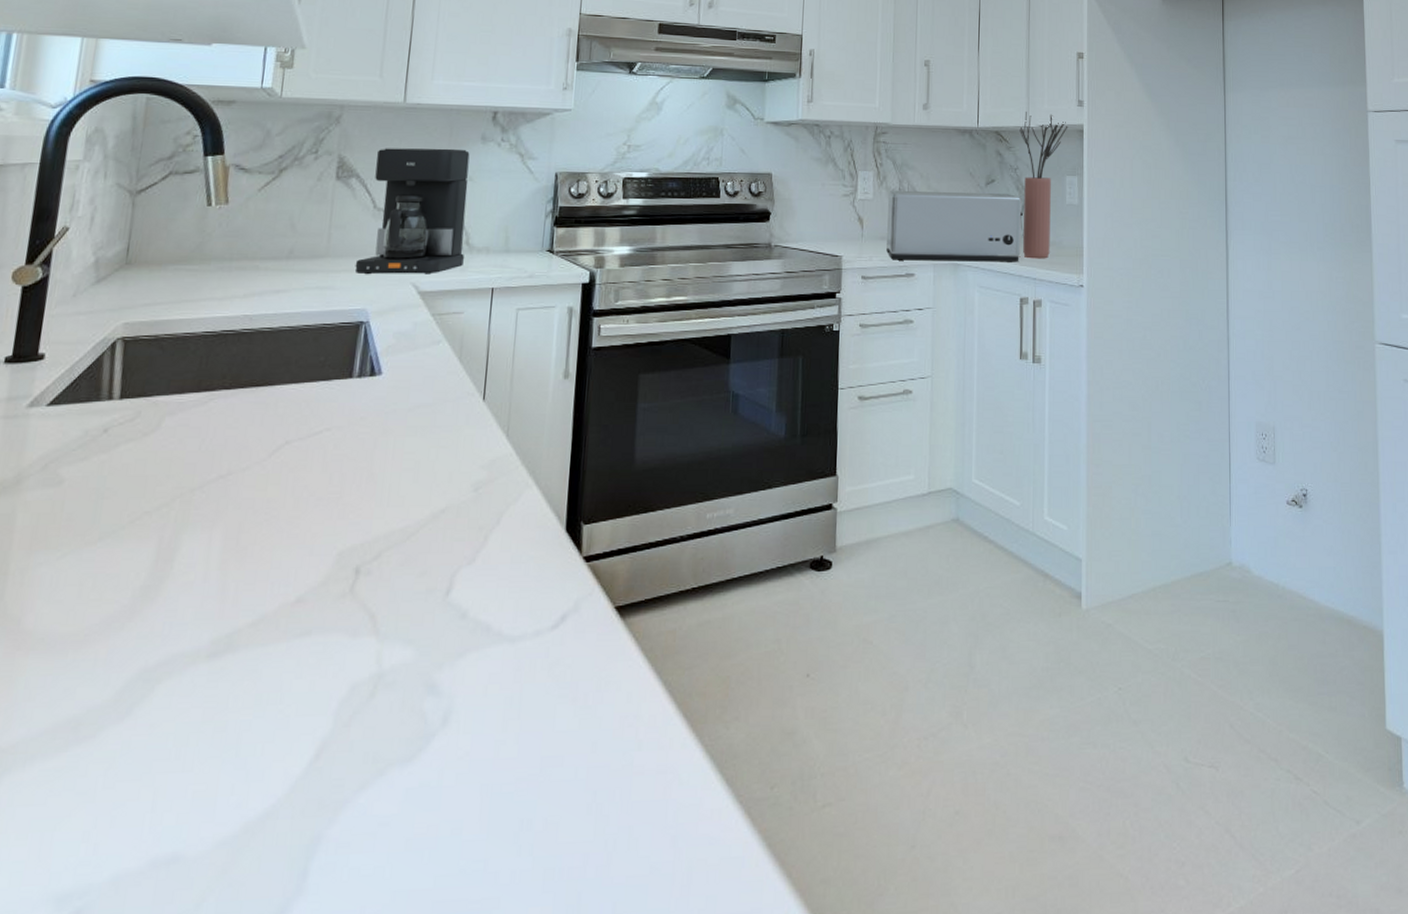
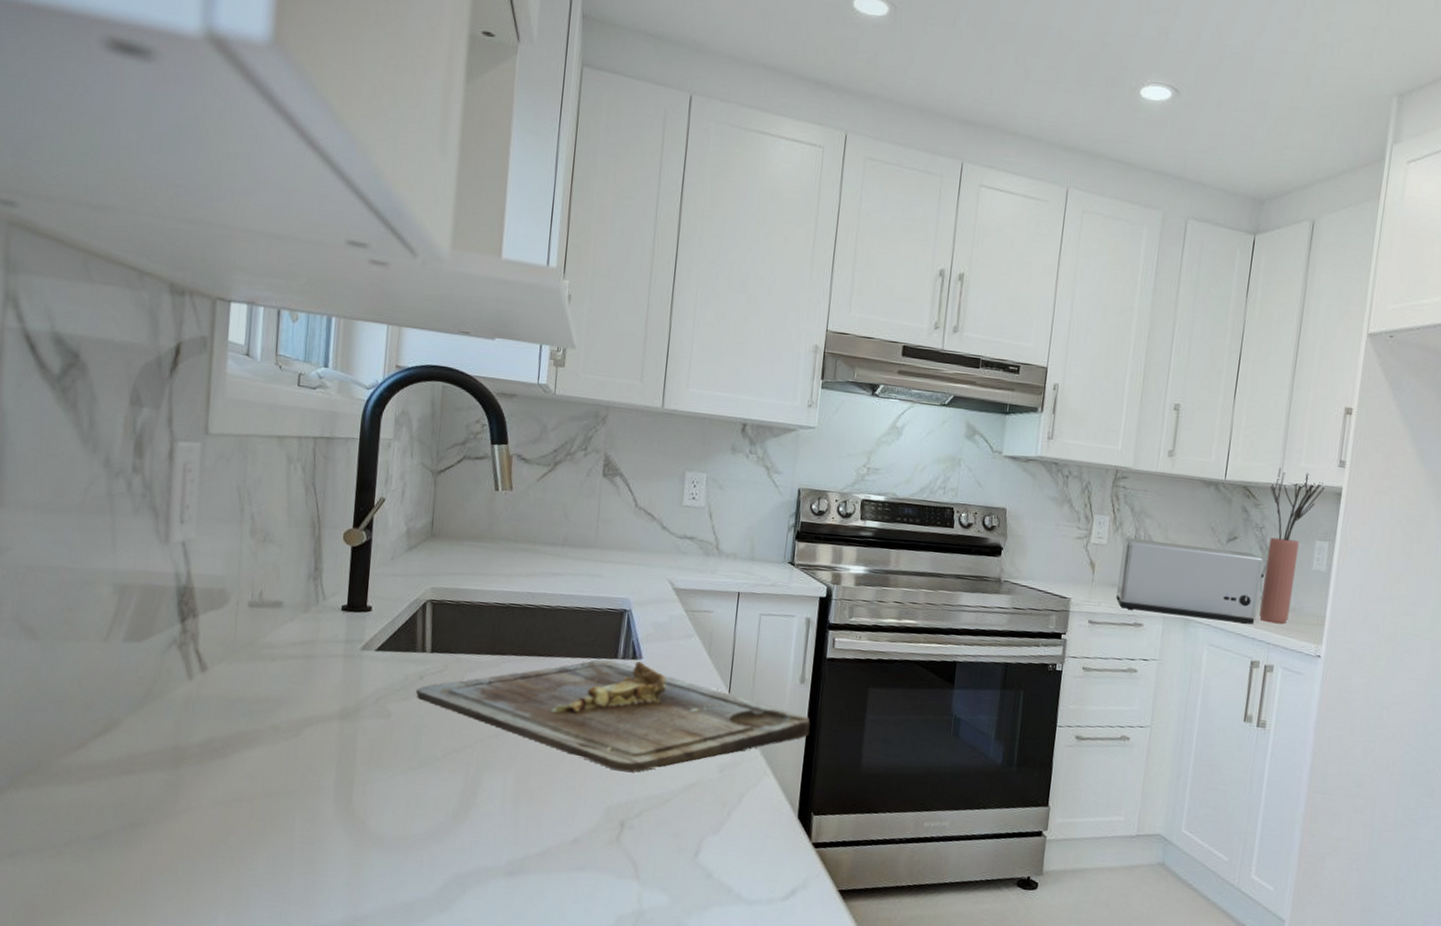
cutting board: none [98,377,576,507] -> present [416,659,810,771]
coffee maker: present [354,148,470,275] -> none [619,450,721,574]

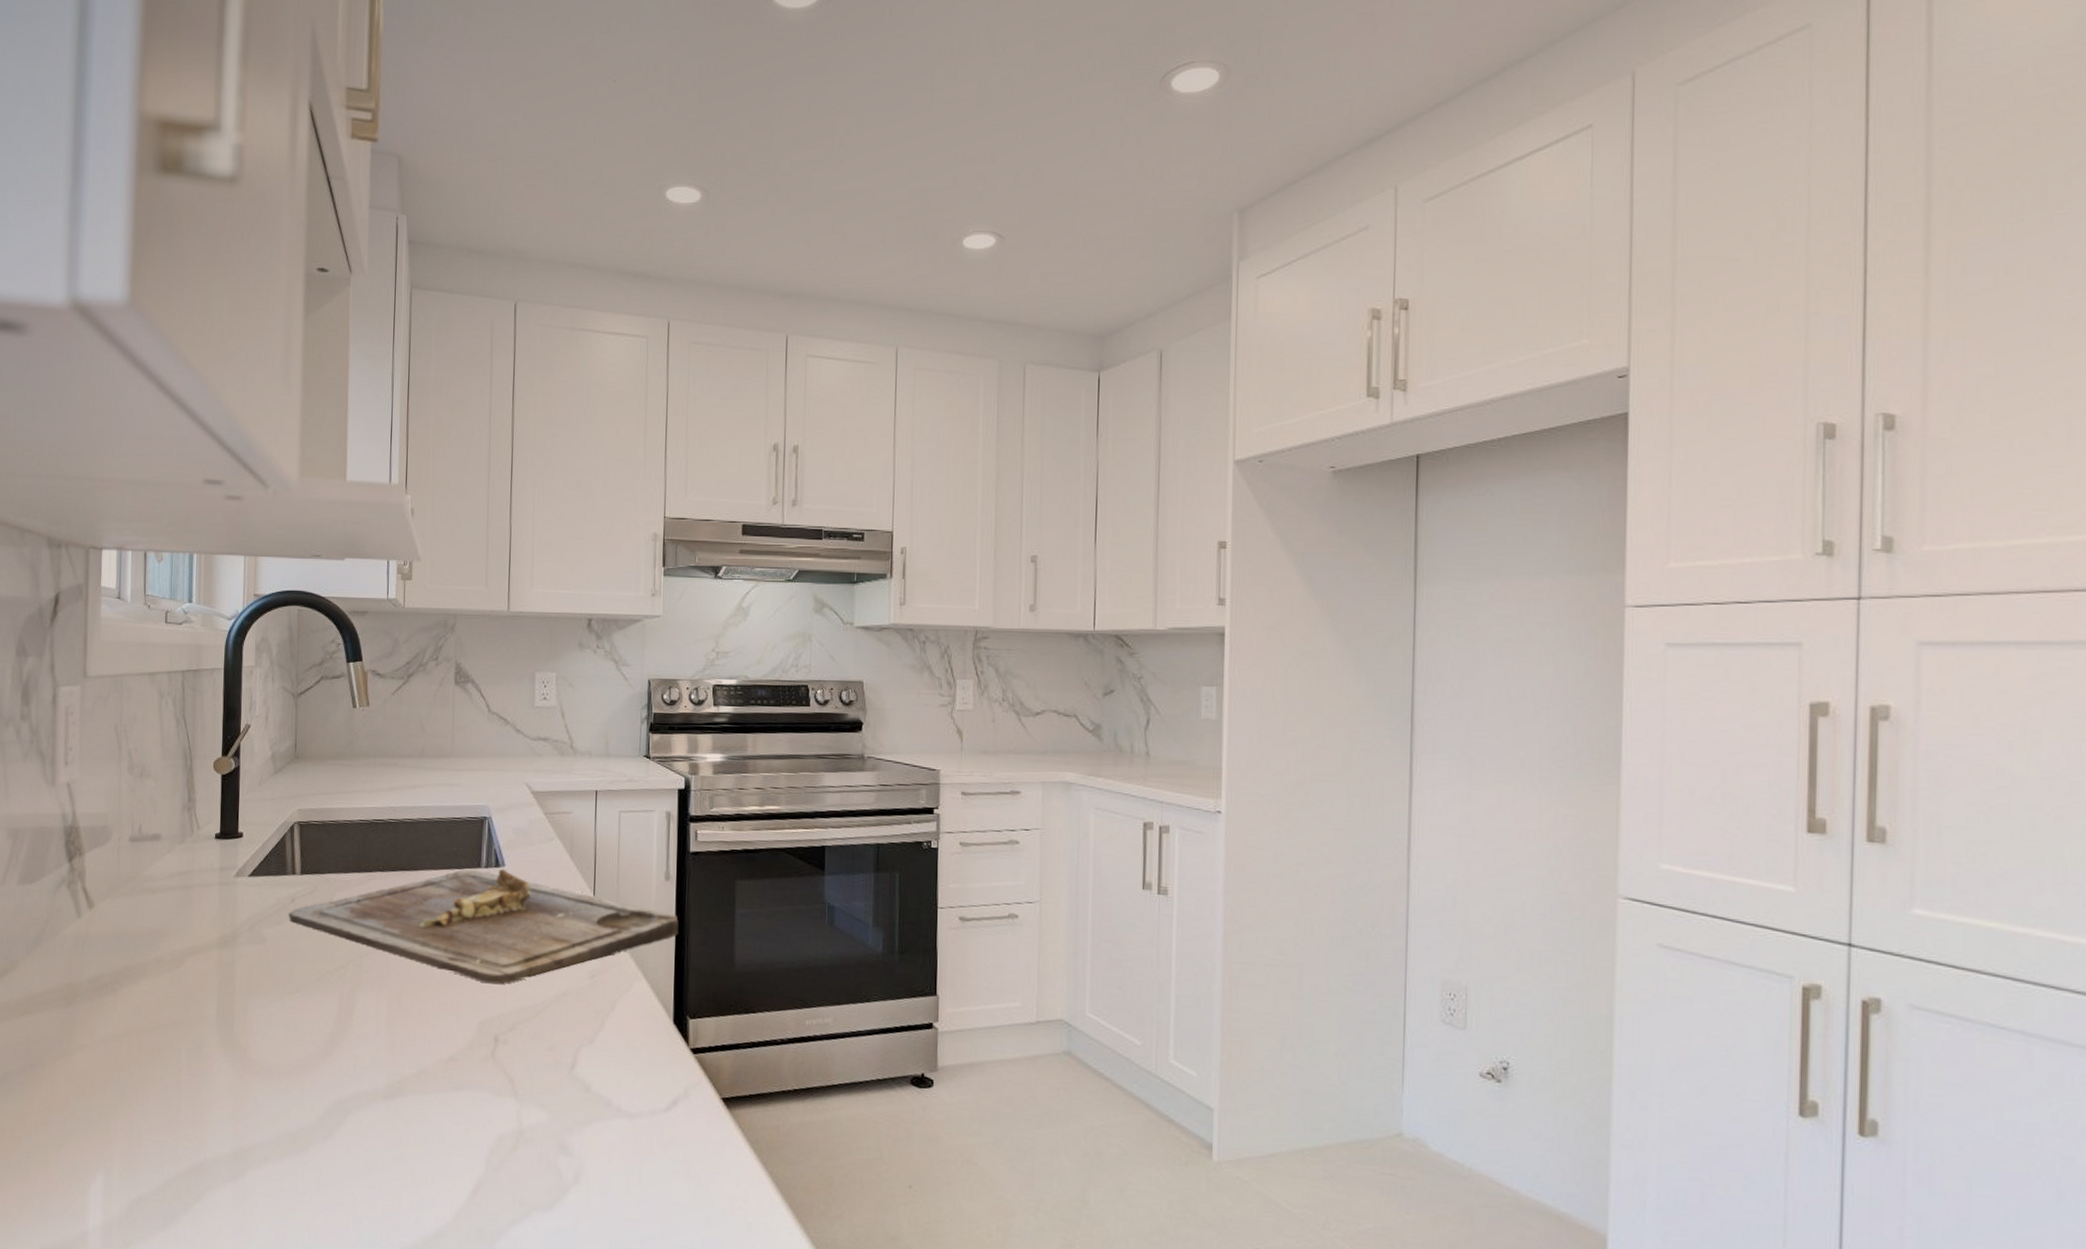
toaster: present [1116,538,1265,625] -> none [989,701,1148,783]
vase: present [1259,468,1325,624] -> none [1144,612,1206,780]

